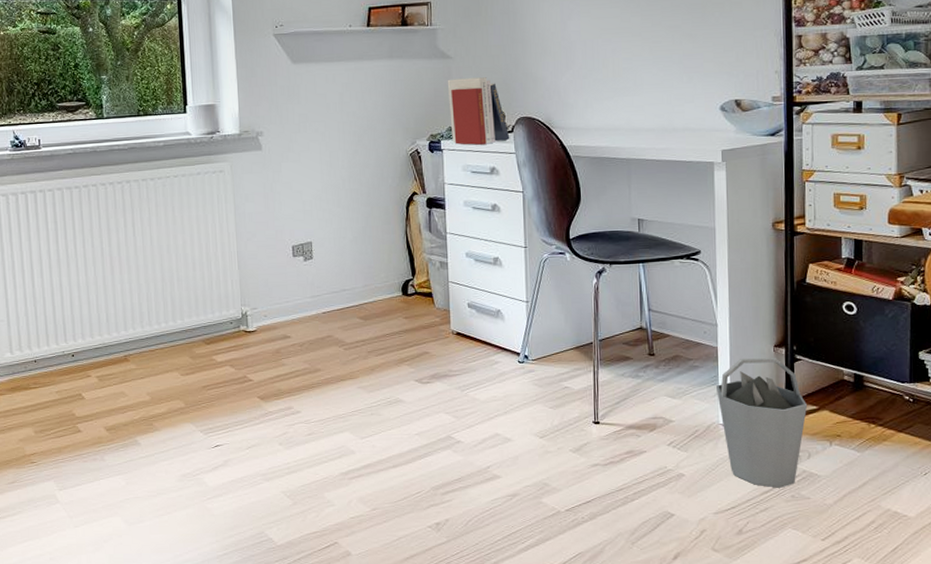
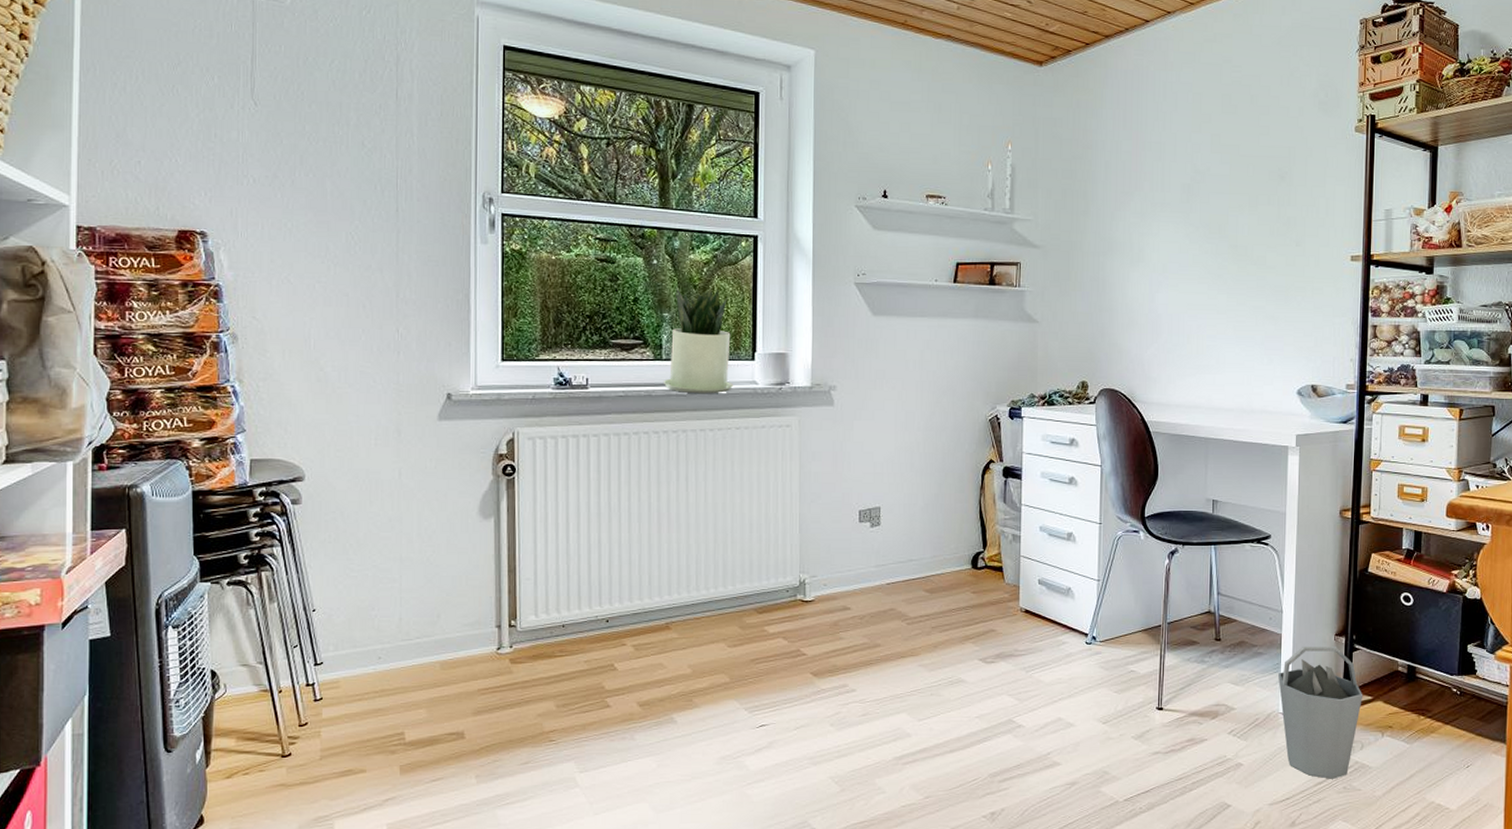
planter: none [105,50,170,148] -> present [663,286,734,394]
books: present [447,77,510,146] -> none [1032,344,1092,415]

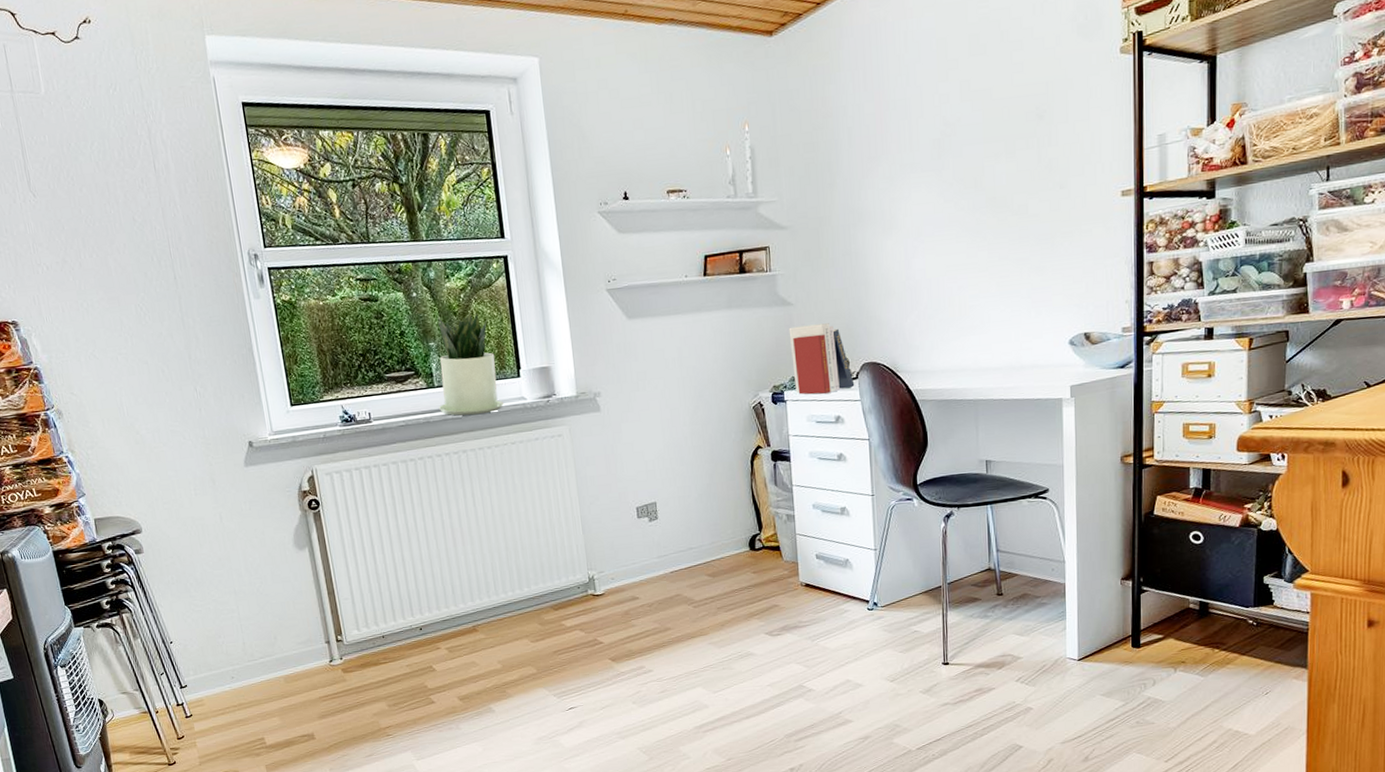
books: none [1032,344,1092,415] -> present [788,323,855,395]
trash bin: present [1277,647,1363,779] -> none [1063,590,1154,716]

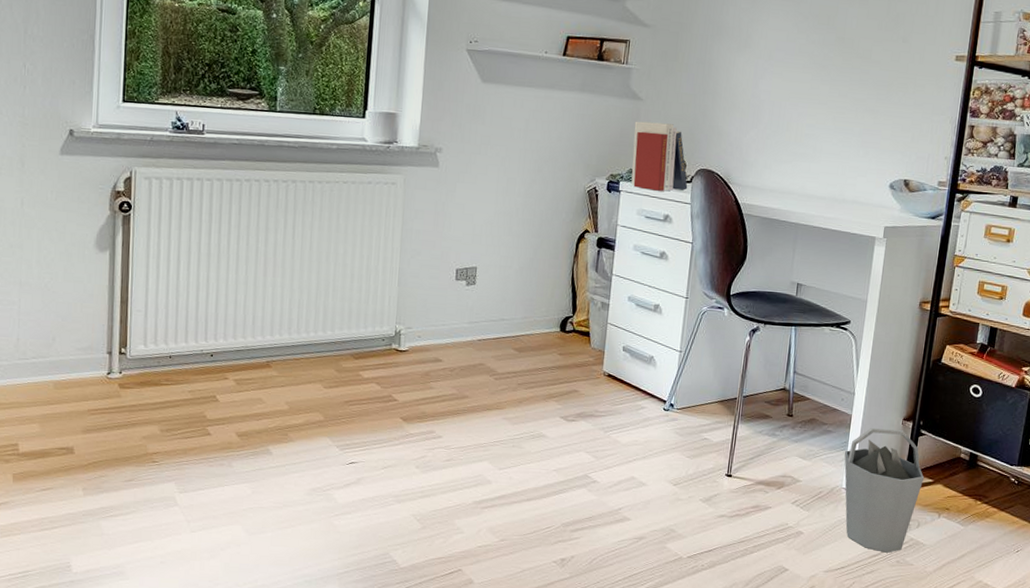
planter: present [436,312,505,416] -> none [276,41,344,148]
trash bin: none [1063,590,1154,716] -> present [844,428,925,553]

